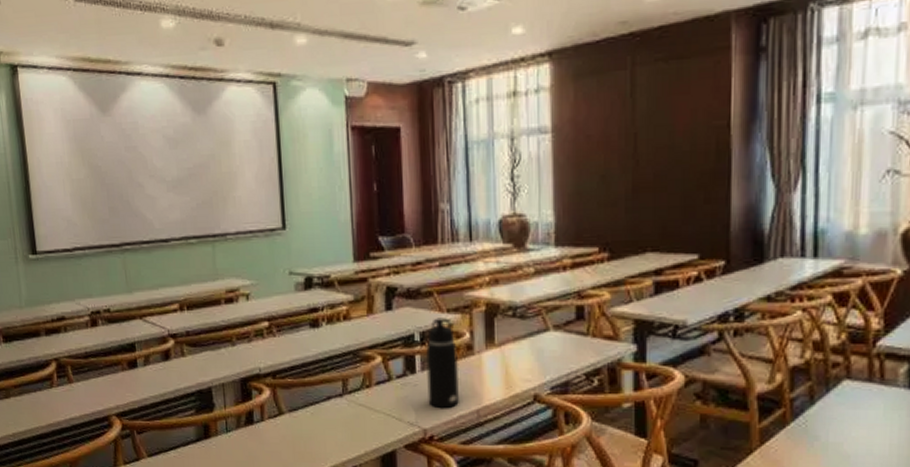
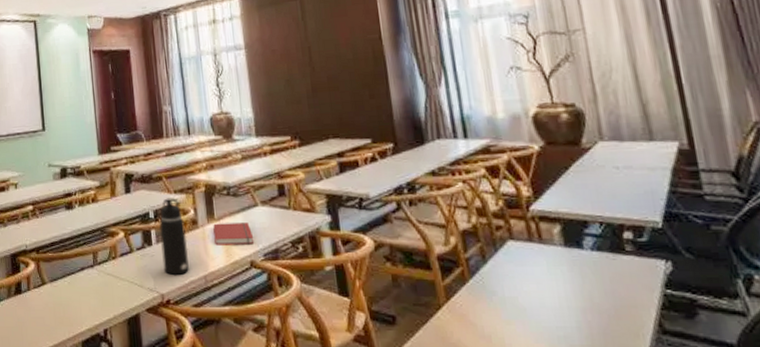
book: none [492,350,541,376] -> present [213,222,255,245]

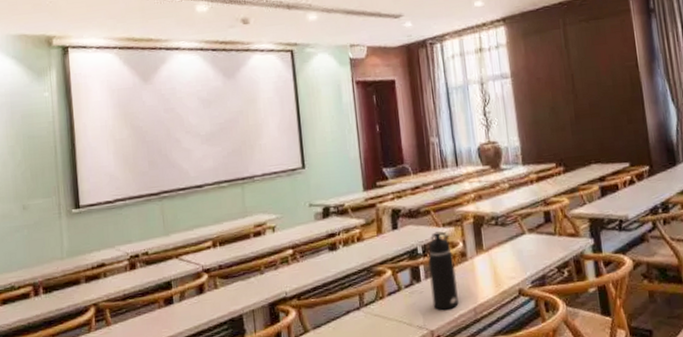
book: present [213,222,255,245] -> none [482,251,523,276]

